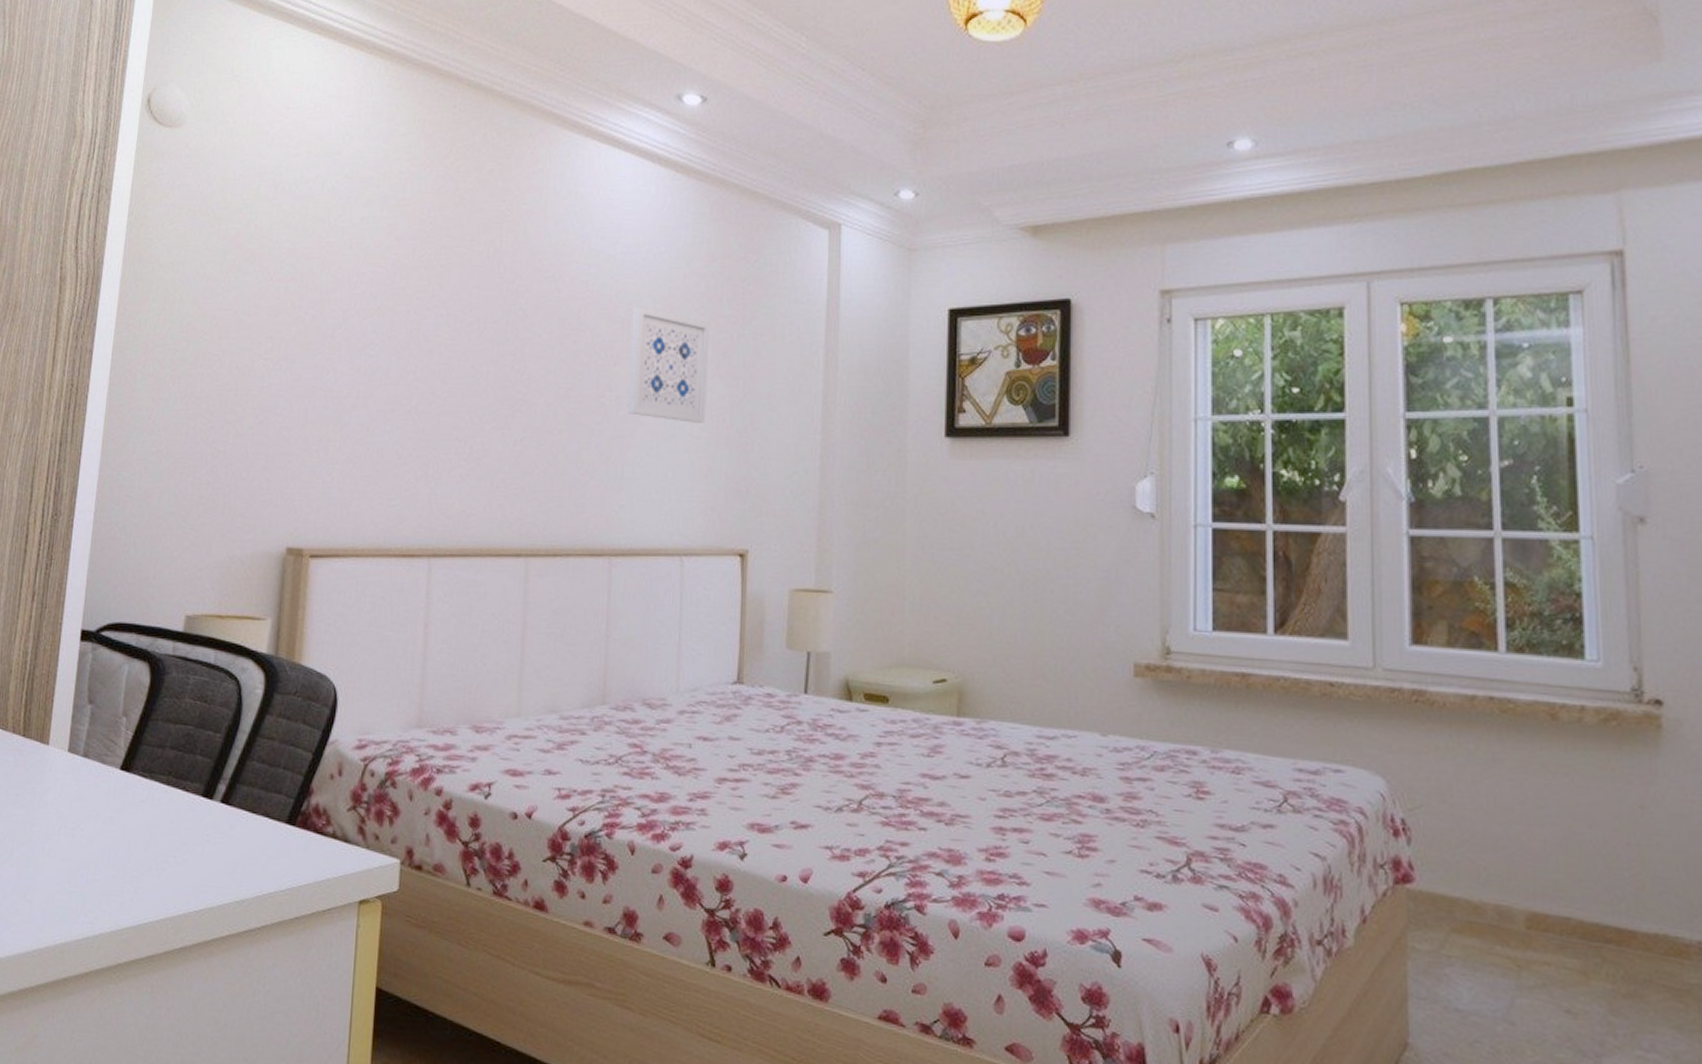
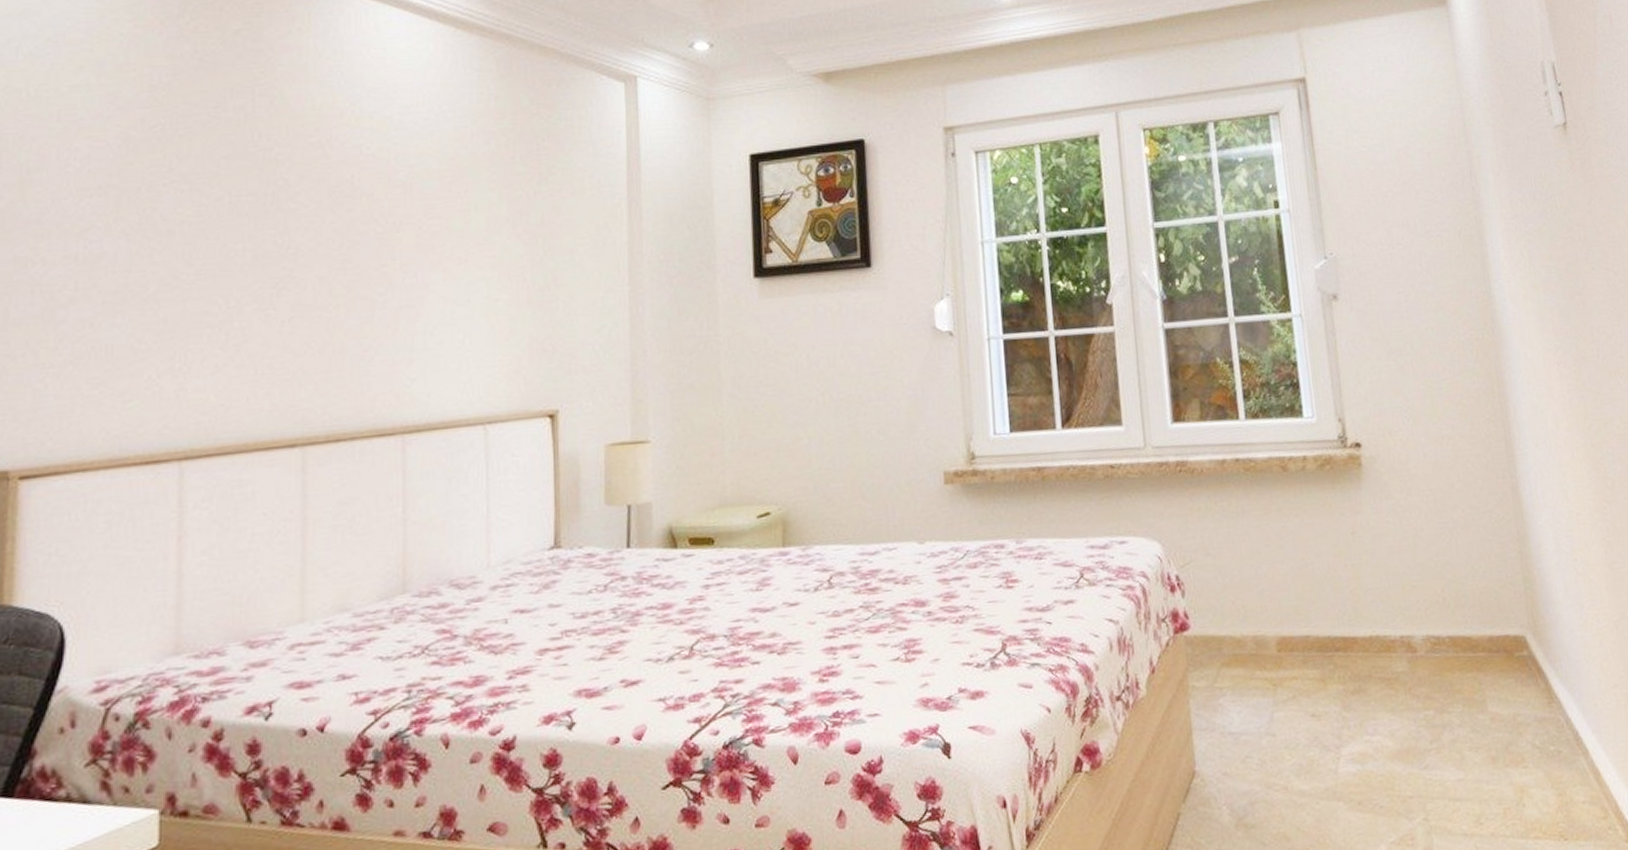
wall art: present [627,306,711,423] -> none [414,168,504,285]

